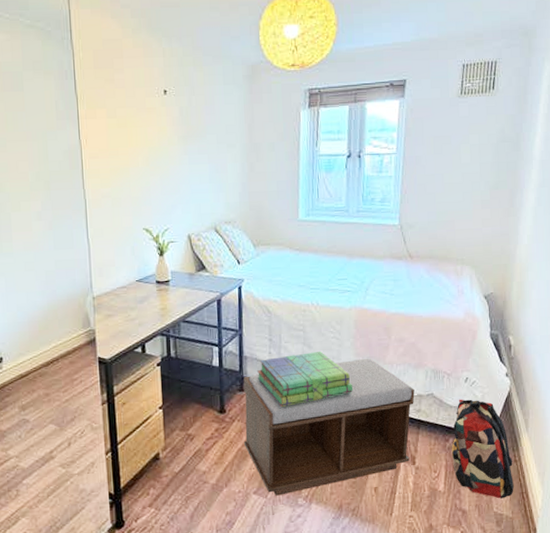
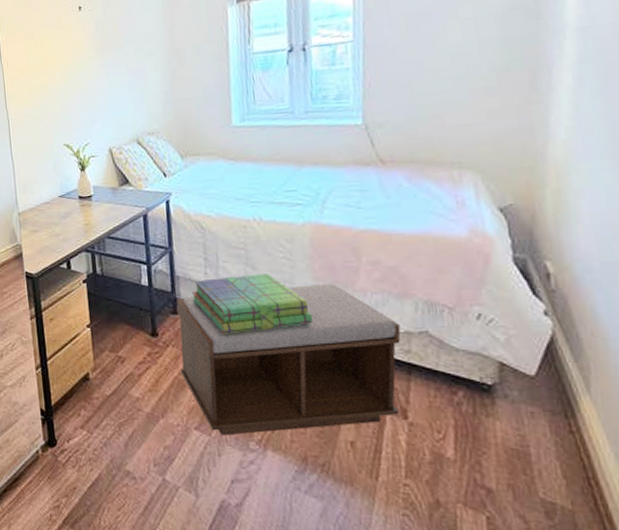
backpack: present [451,399,514,499] -> none [461,341,573,482]

